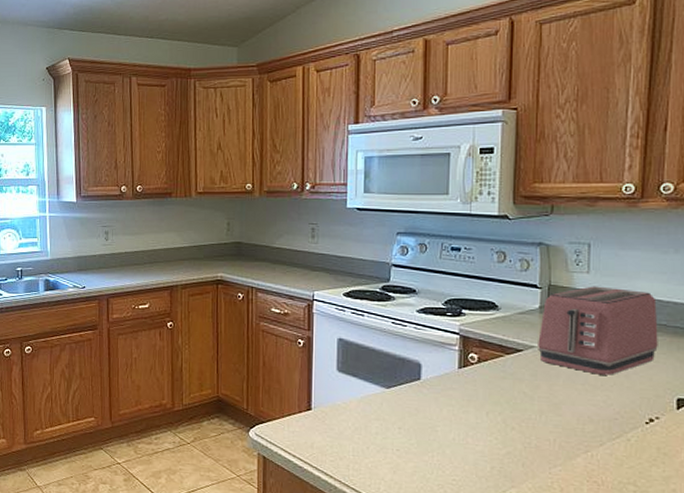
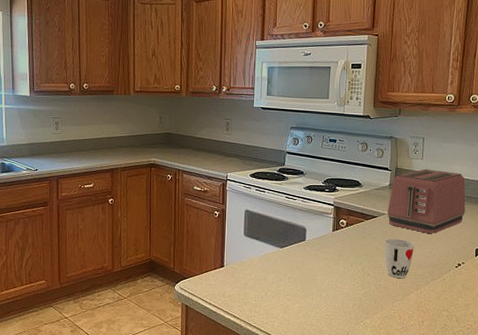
cup: none [534,380,580,435] -> present [384,238,414,278]

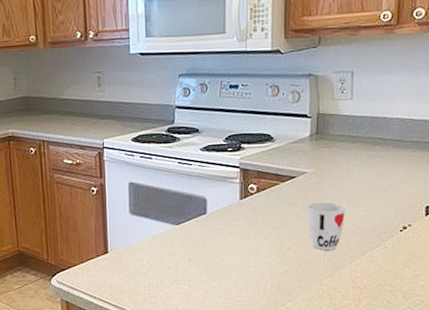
toaster: present [387,169,466,233] -> none [309,111,411,192]

